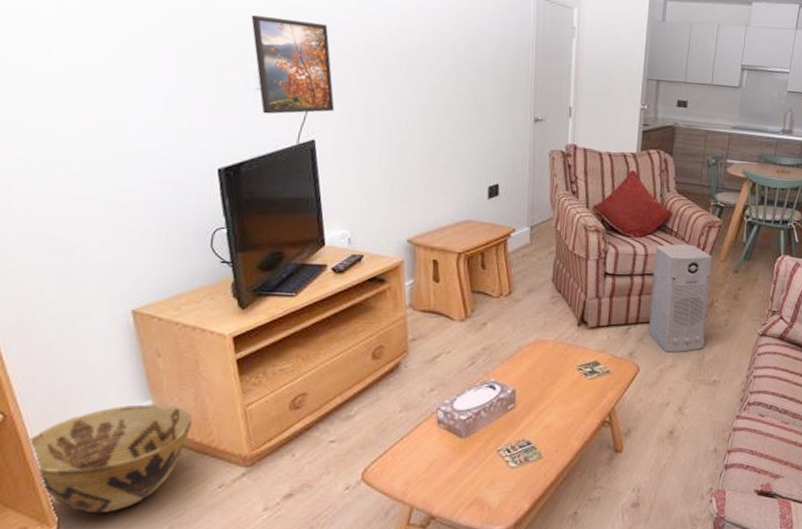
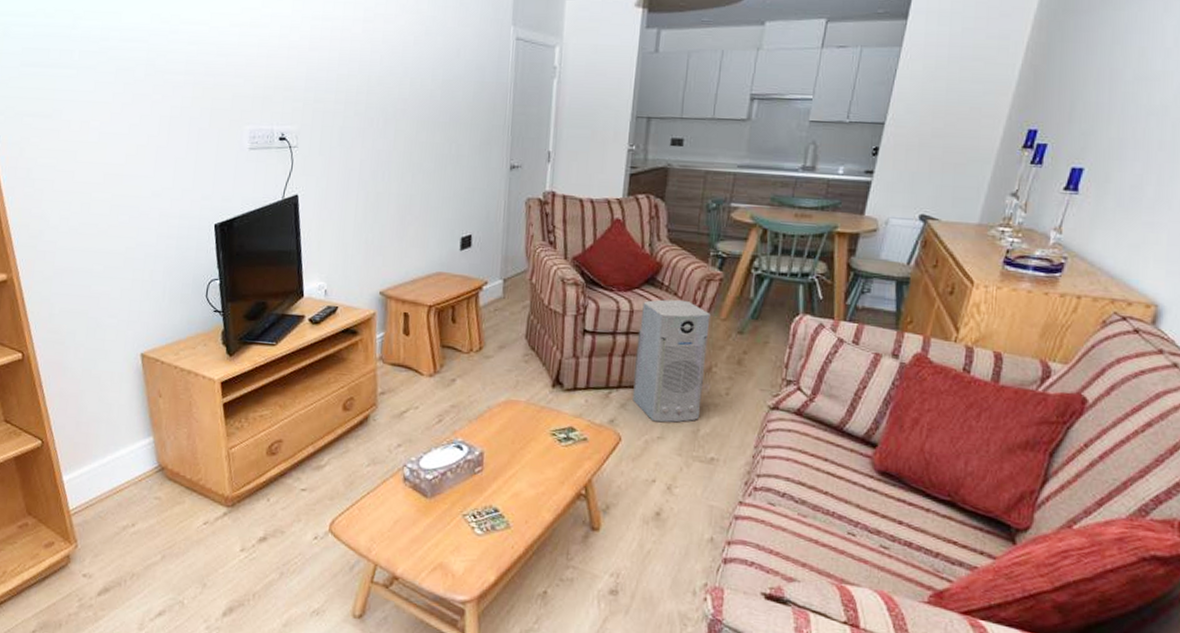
woven basket: present [27,404,192,514] -> none [57,440,184,537]
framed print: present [251,15,335,114] -> none [247,80,317,172]

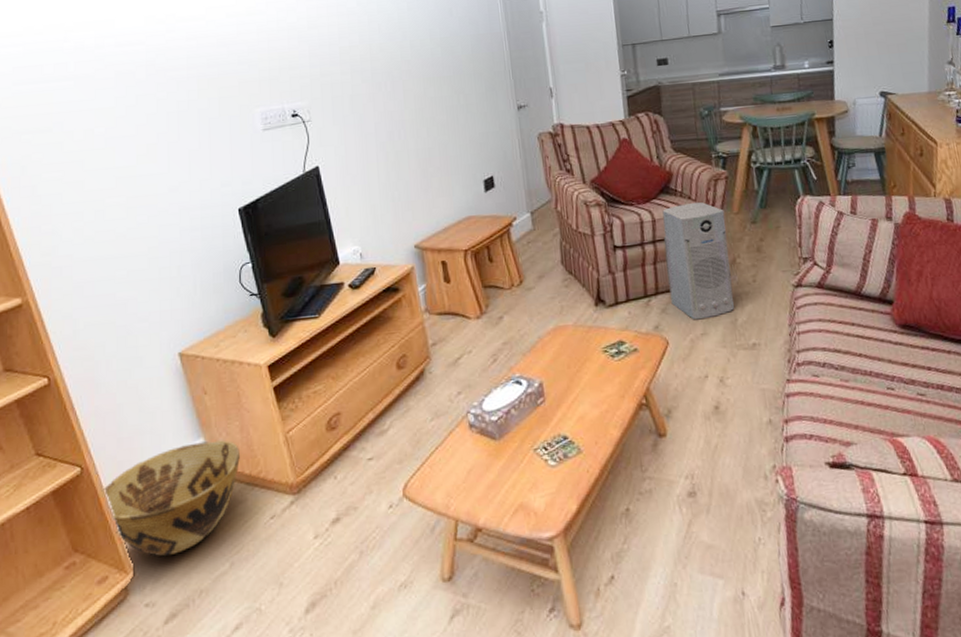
woven basket: none [57,440,184,537] -> present [101,440,240,557]

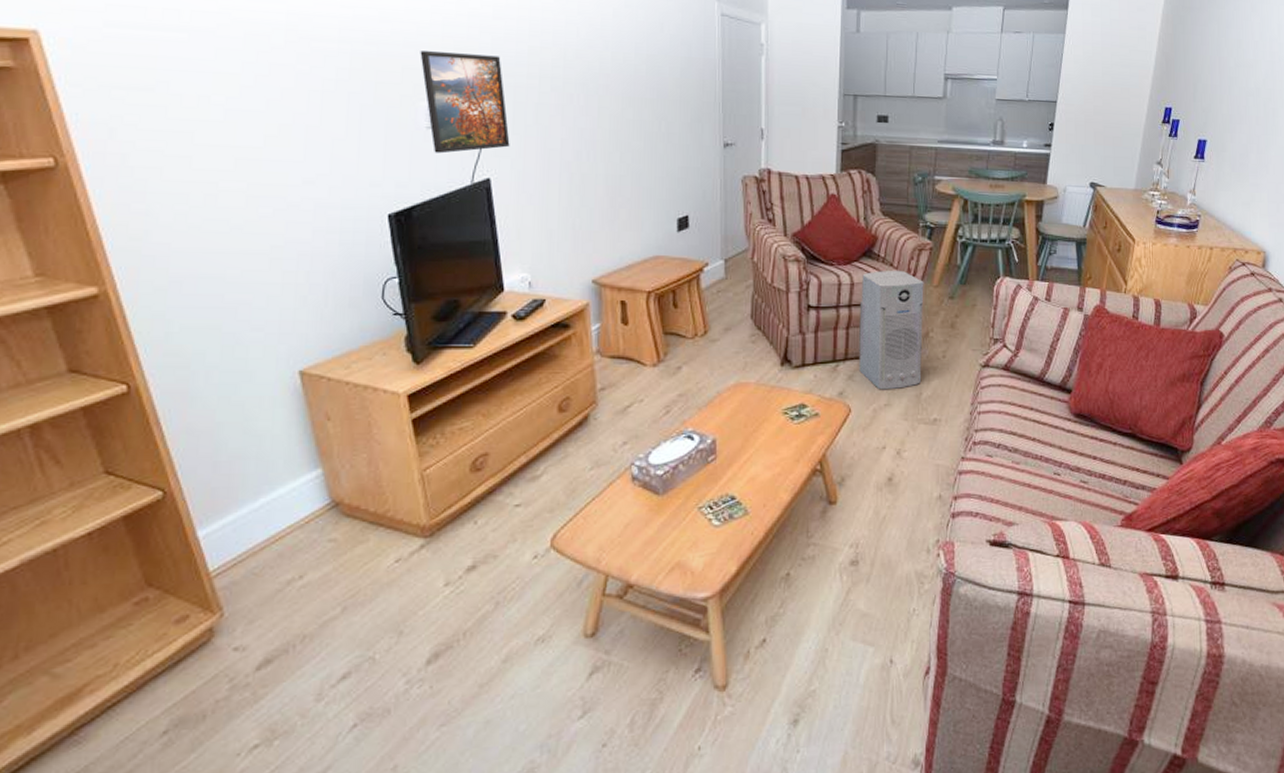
woven basket: present [101,440,240,557] -> none [188,473,365,597]
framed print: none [252,60,332,151] -> present [420,51,510,154]

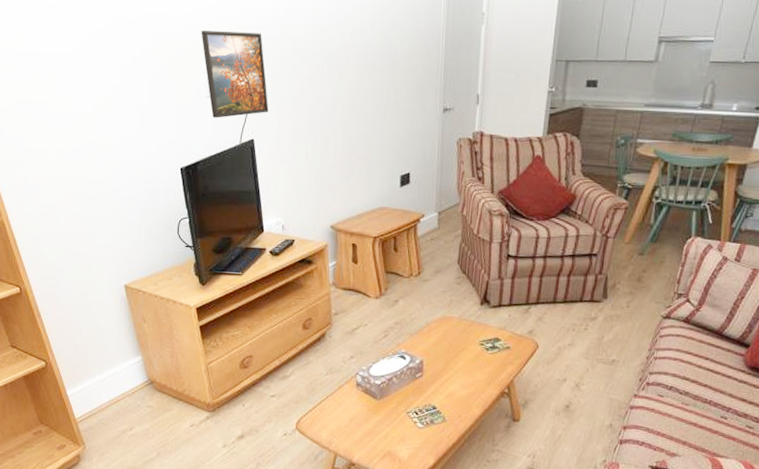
air purifier: present [858,270,924,390] -> none [548,226,616,332]

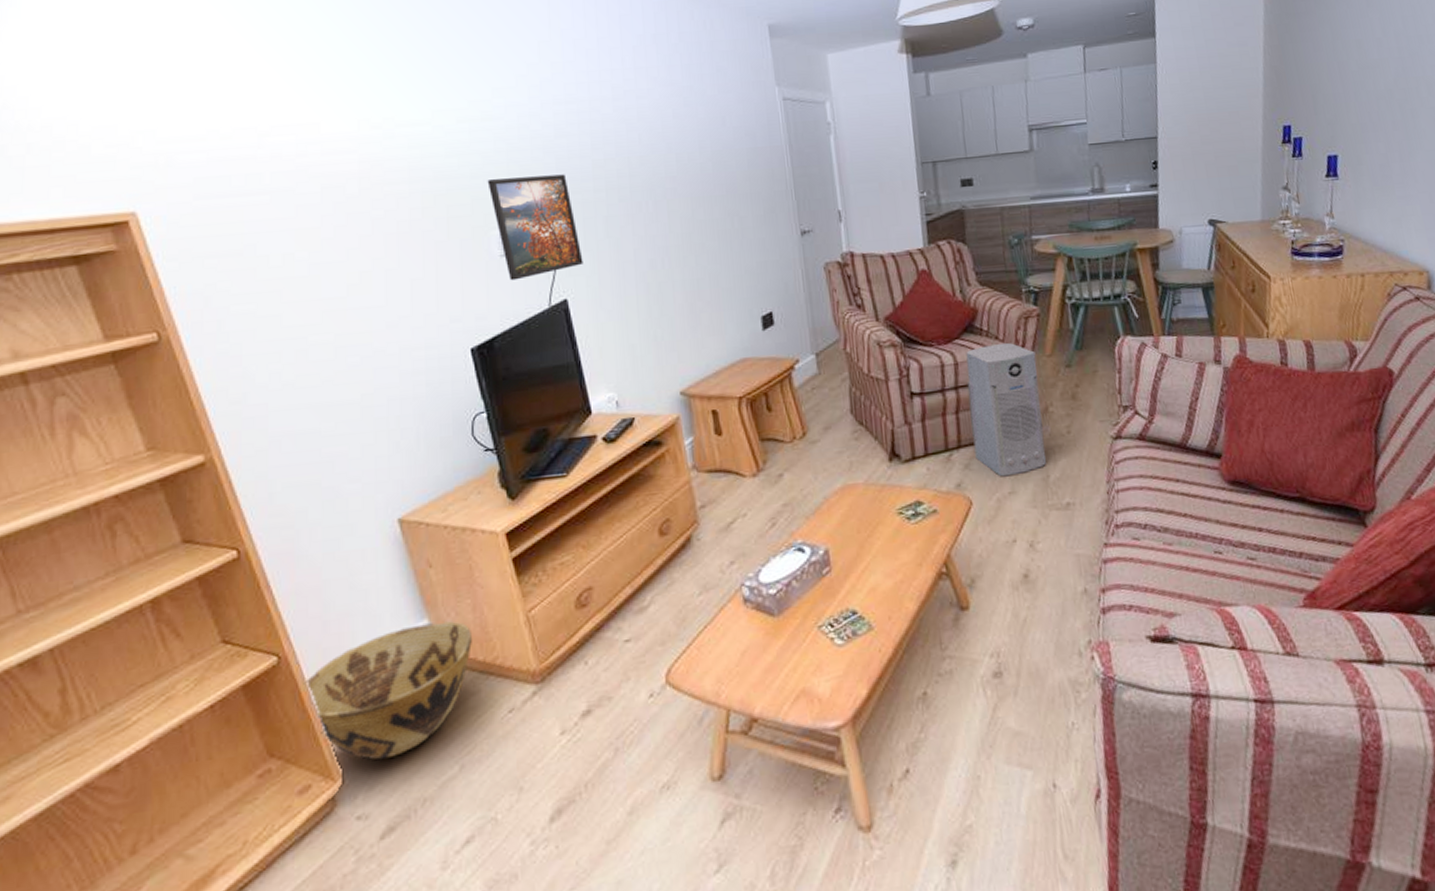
woven basket: none [61,359,169,440] -> present [303,621,472,761]
air purifier: none [548,226,616,332] -> present [966,342,1046,477]

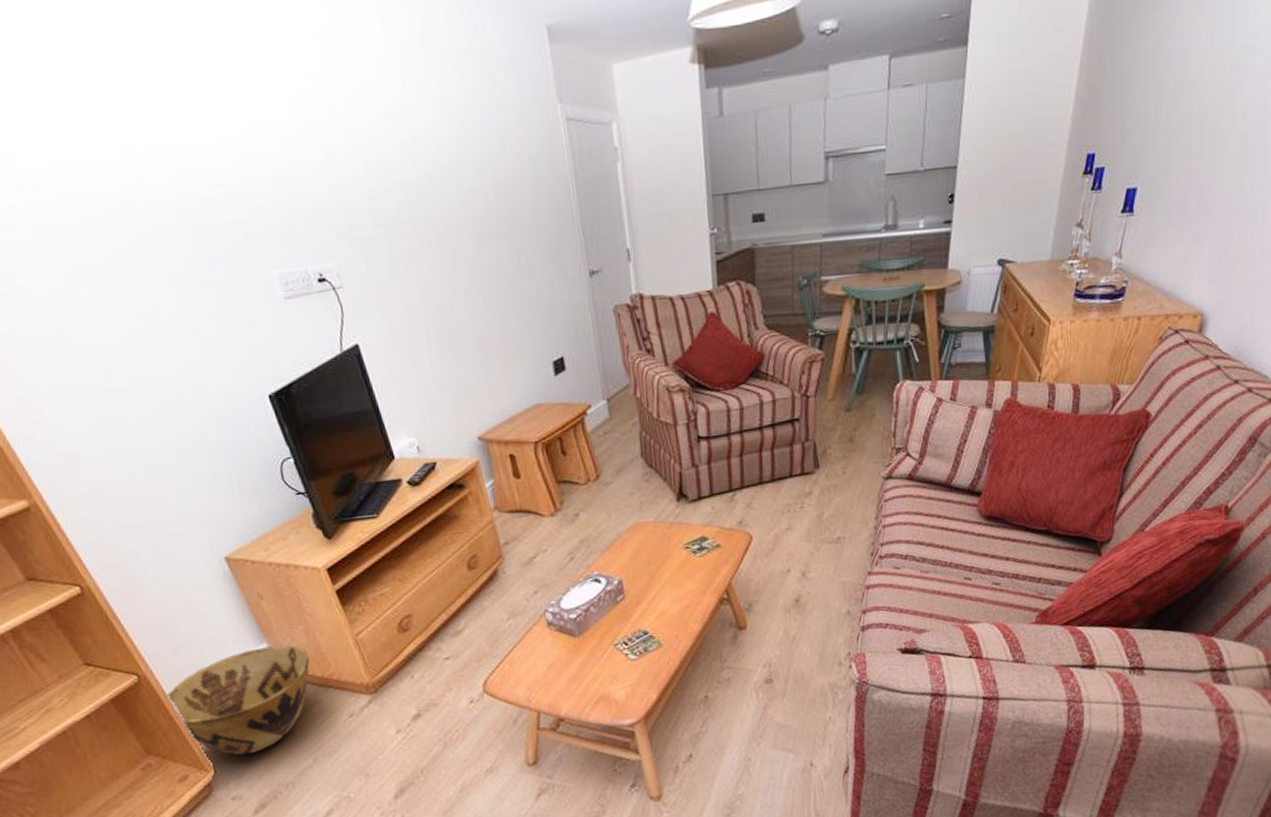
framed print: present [487,174,583,281] -> none [259,207,371,325]
air purifier: present [966,342,1046,477] -> none [751,387,822,515]

